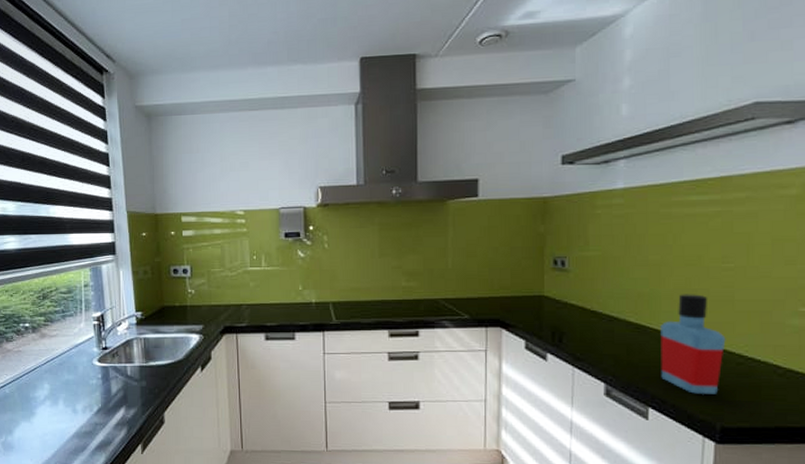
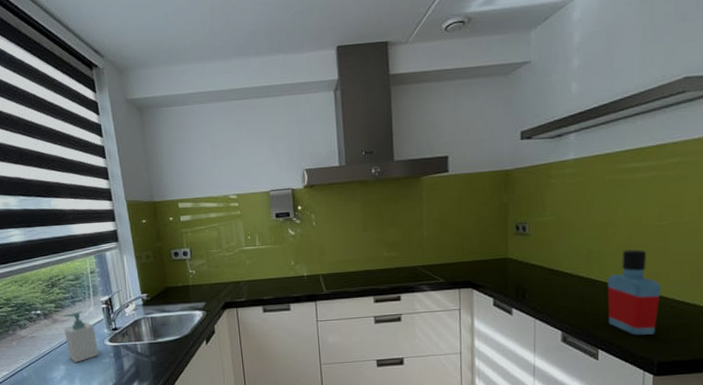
soap bottle: none [52,326,86,382] -> present [64,310,99,363]

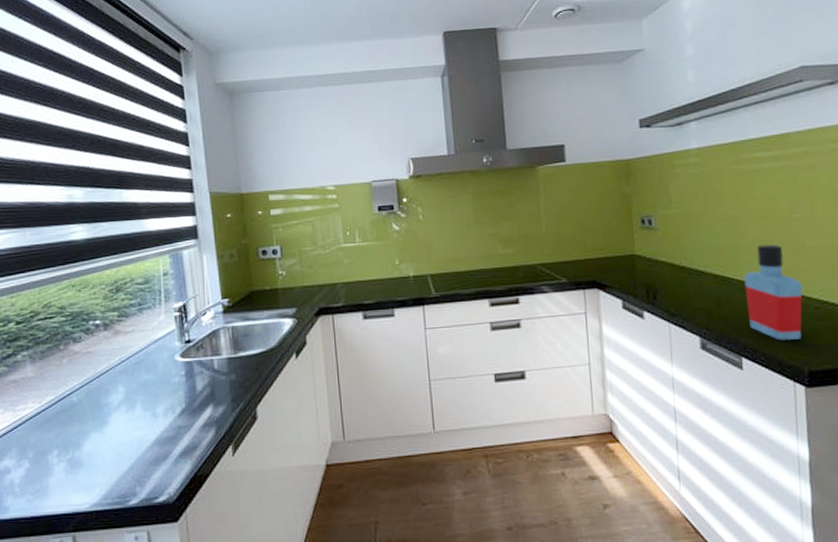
soap bottle: present [64,310,99,363] -> none [127,319,167,384]

